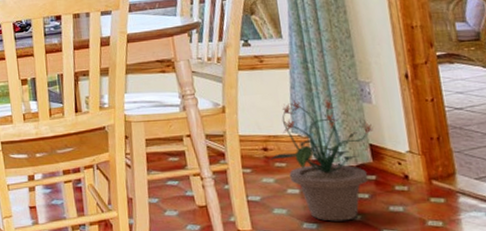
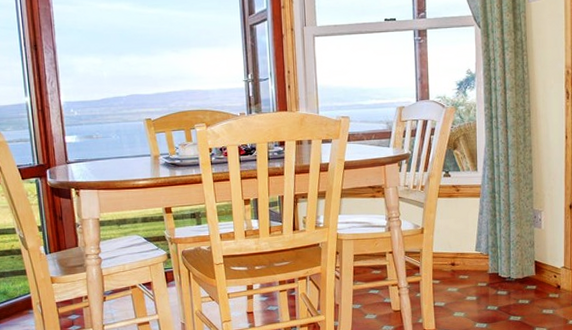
potted plant: present [268,100,374,222] -> none [455,224,540,322]

